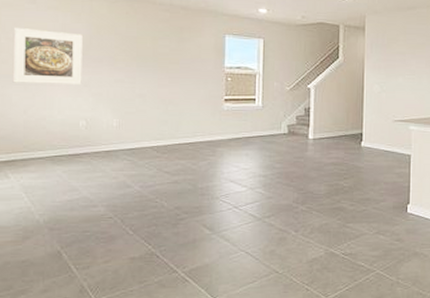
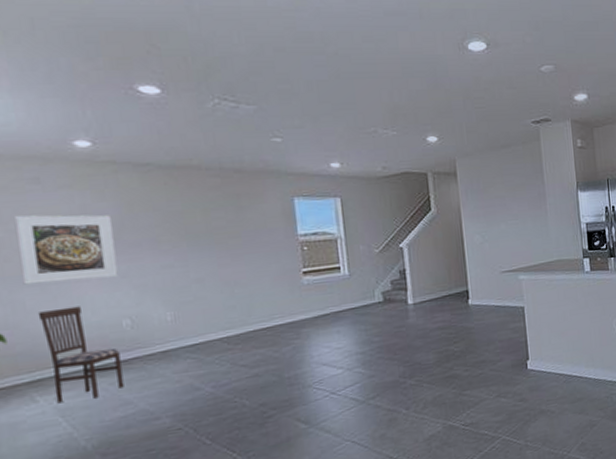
dining chair: none [19,105,74,182] -> present [37,306,124,404]

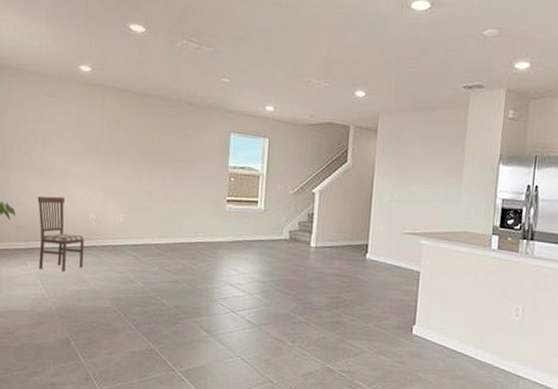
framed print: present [15,214,118,285] -> none [32,119,95,179]

